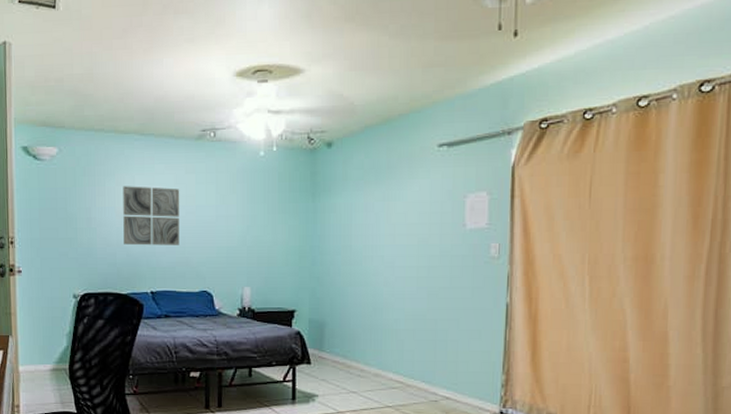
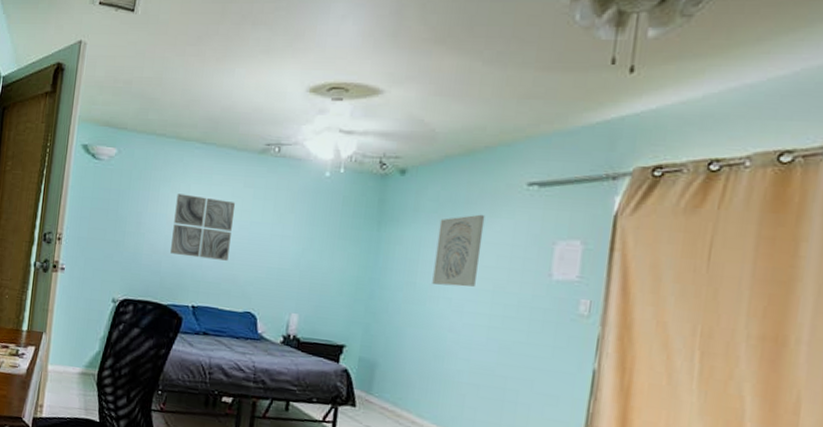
wall art: none [365,177,405,245] -> present [432,214,485,287]

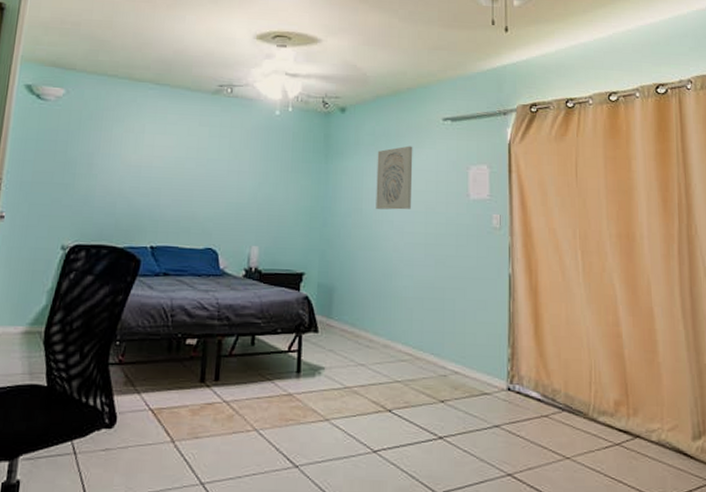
wall art: present [170,194,236,261] -> none [126,133,192,198]

